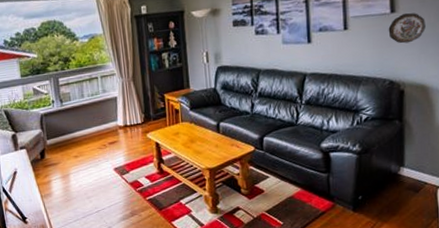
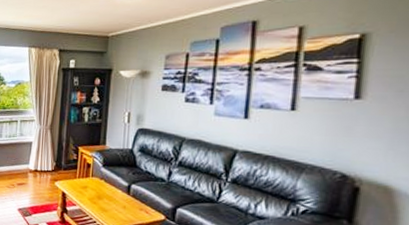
decorative plate: present [388,13,426,44] -> none [348,101,401,136]

